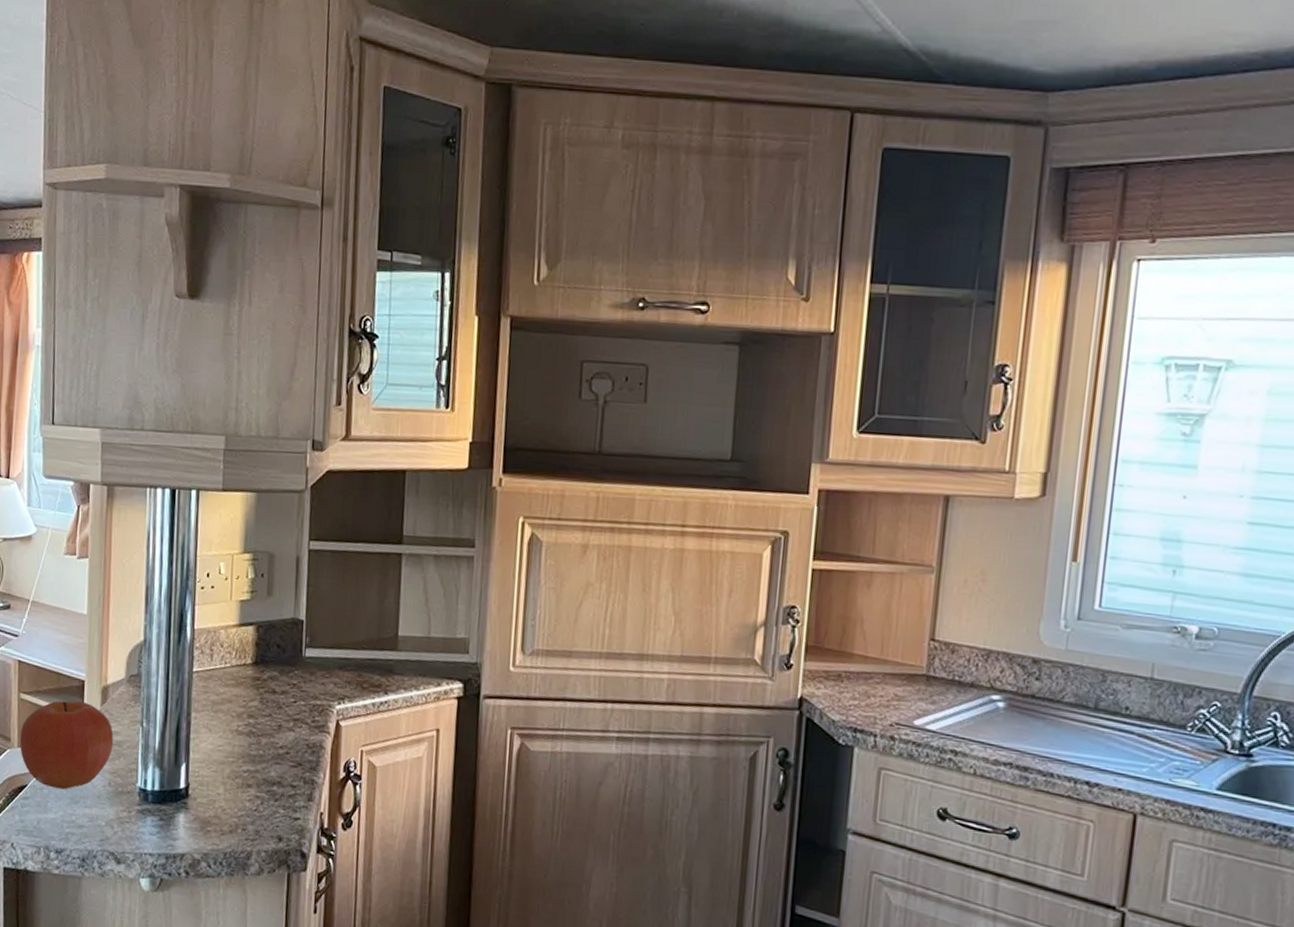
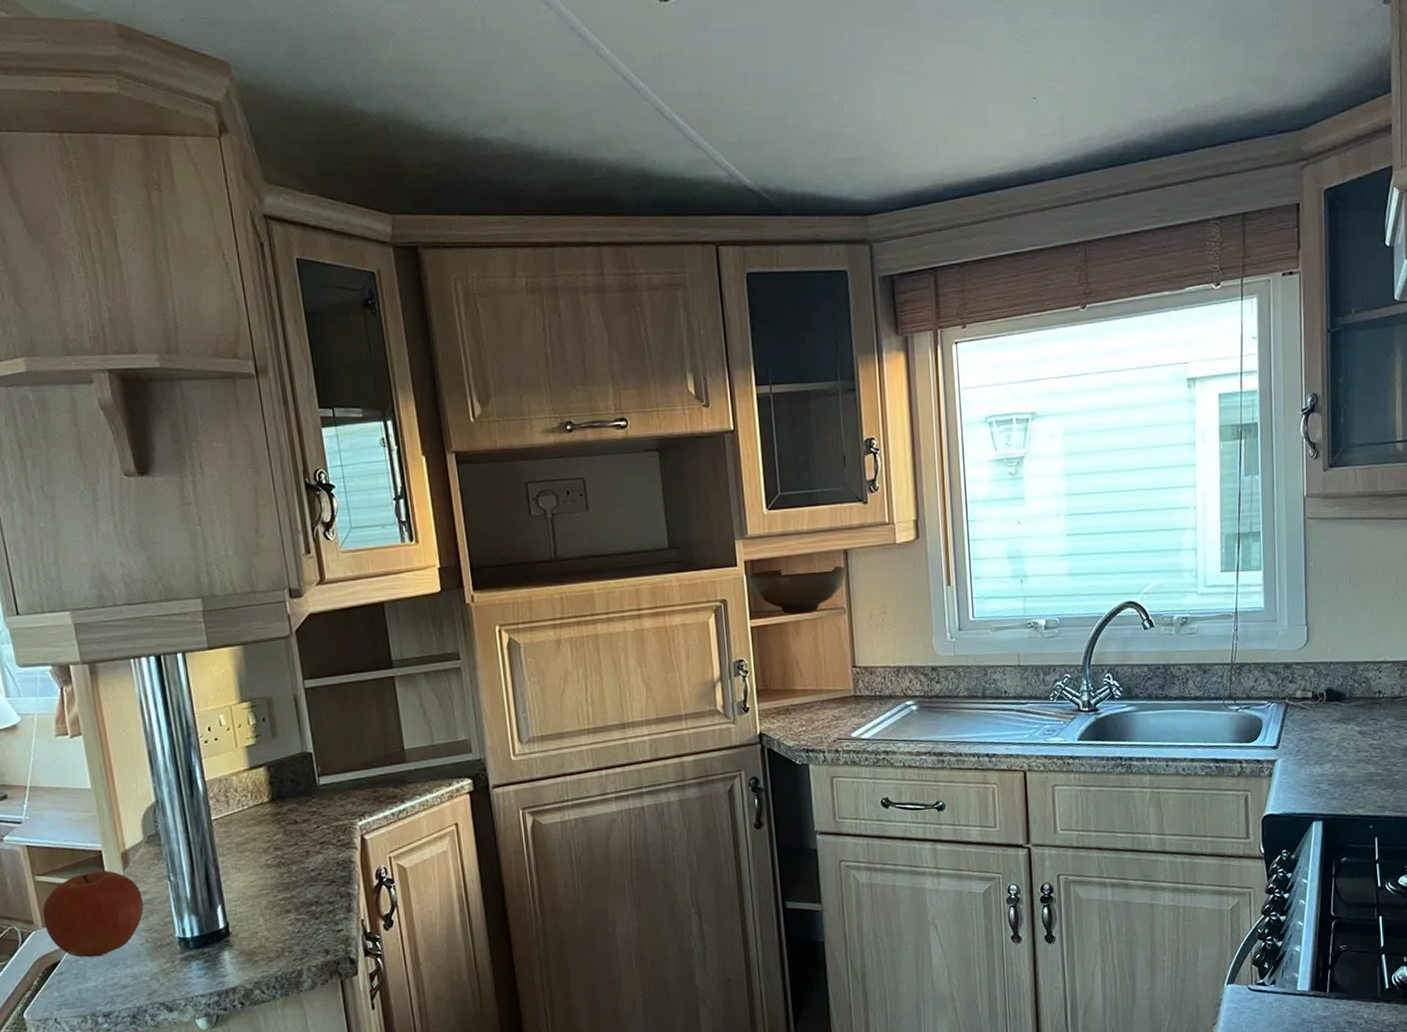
decorative bowl: none [819,504,945,564] -> present [748,565,847,614]

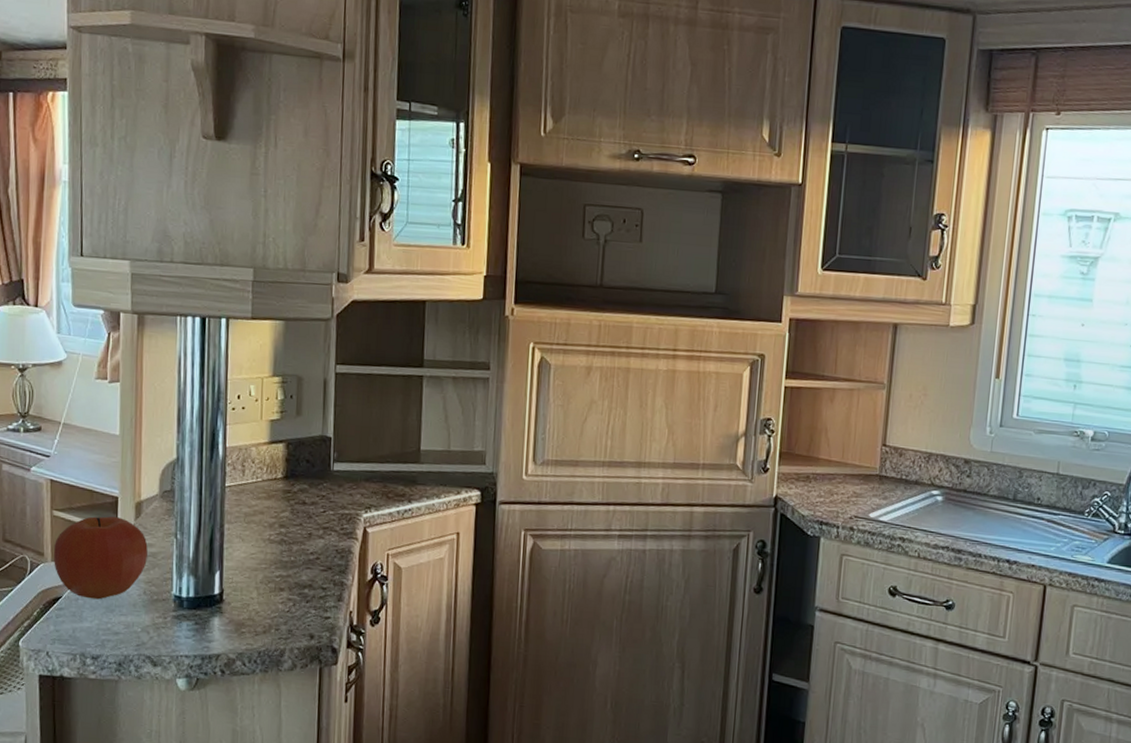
decorative bowl: present [748,565,847,614] -> none [790,331,894,382]

